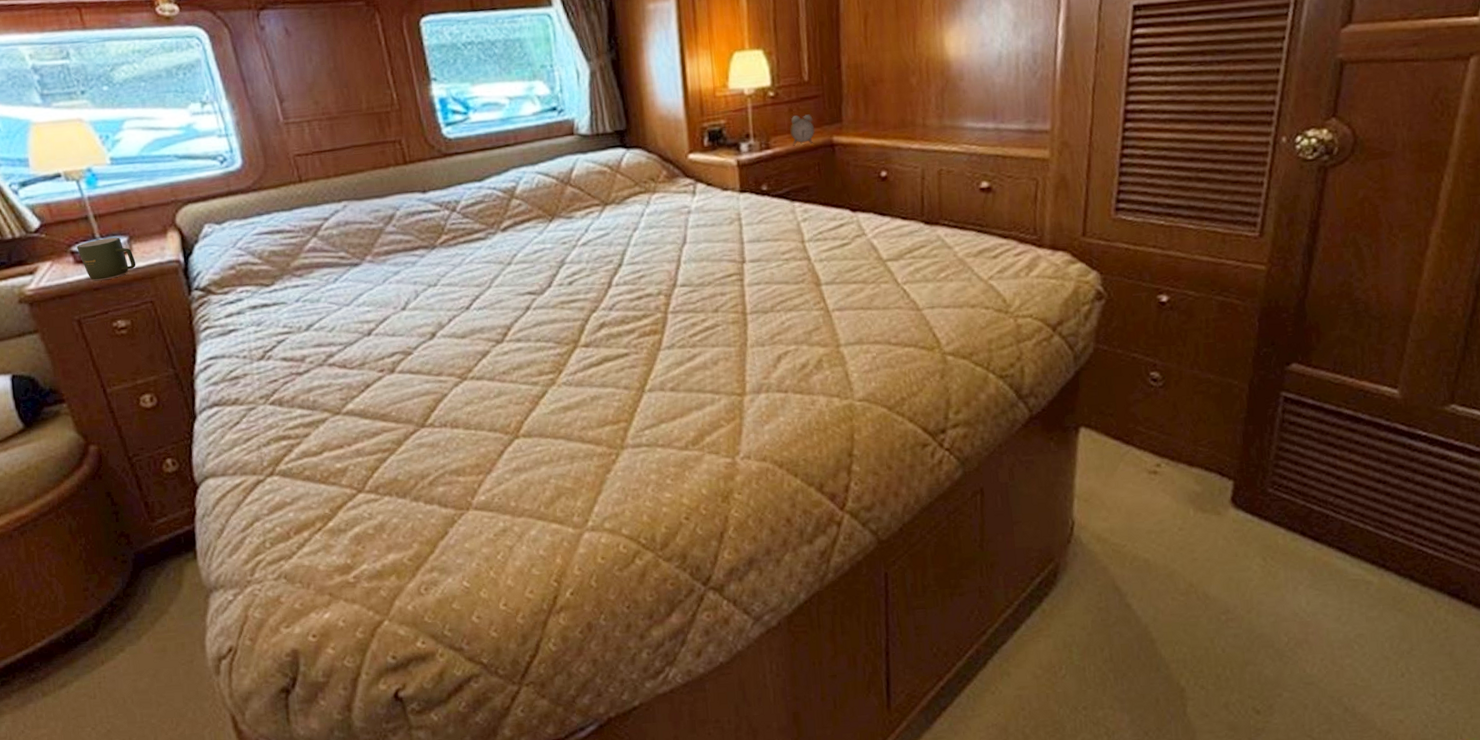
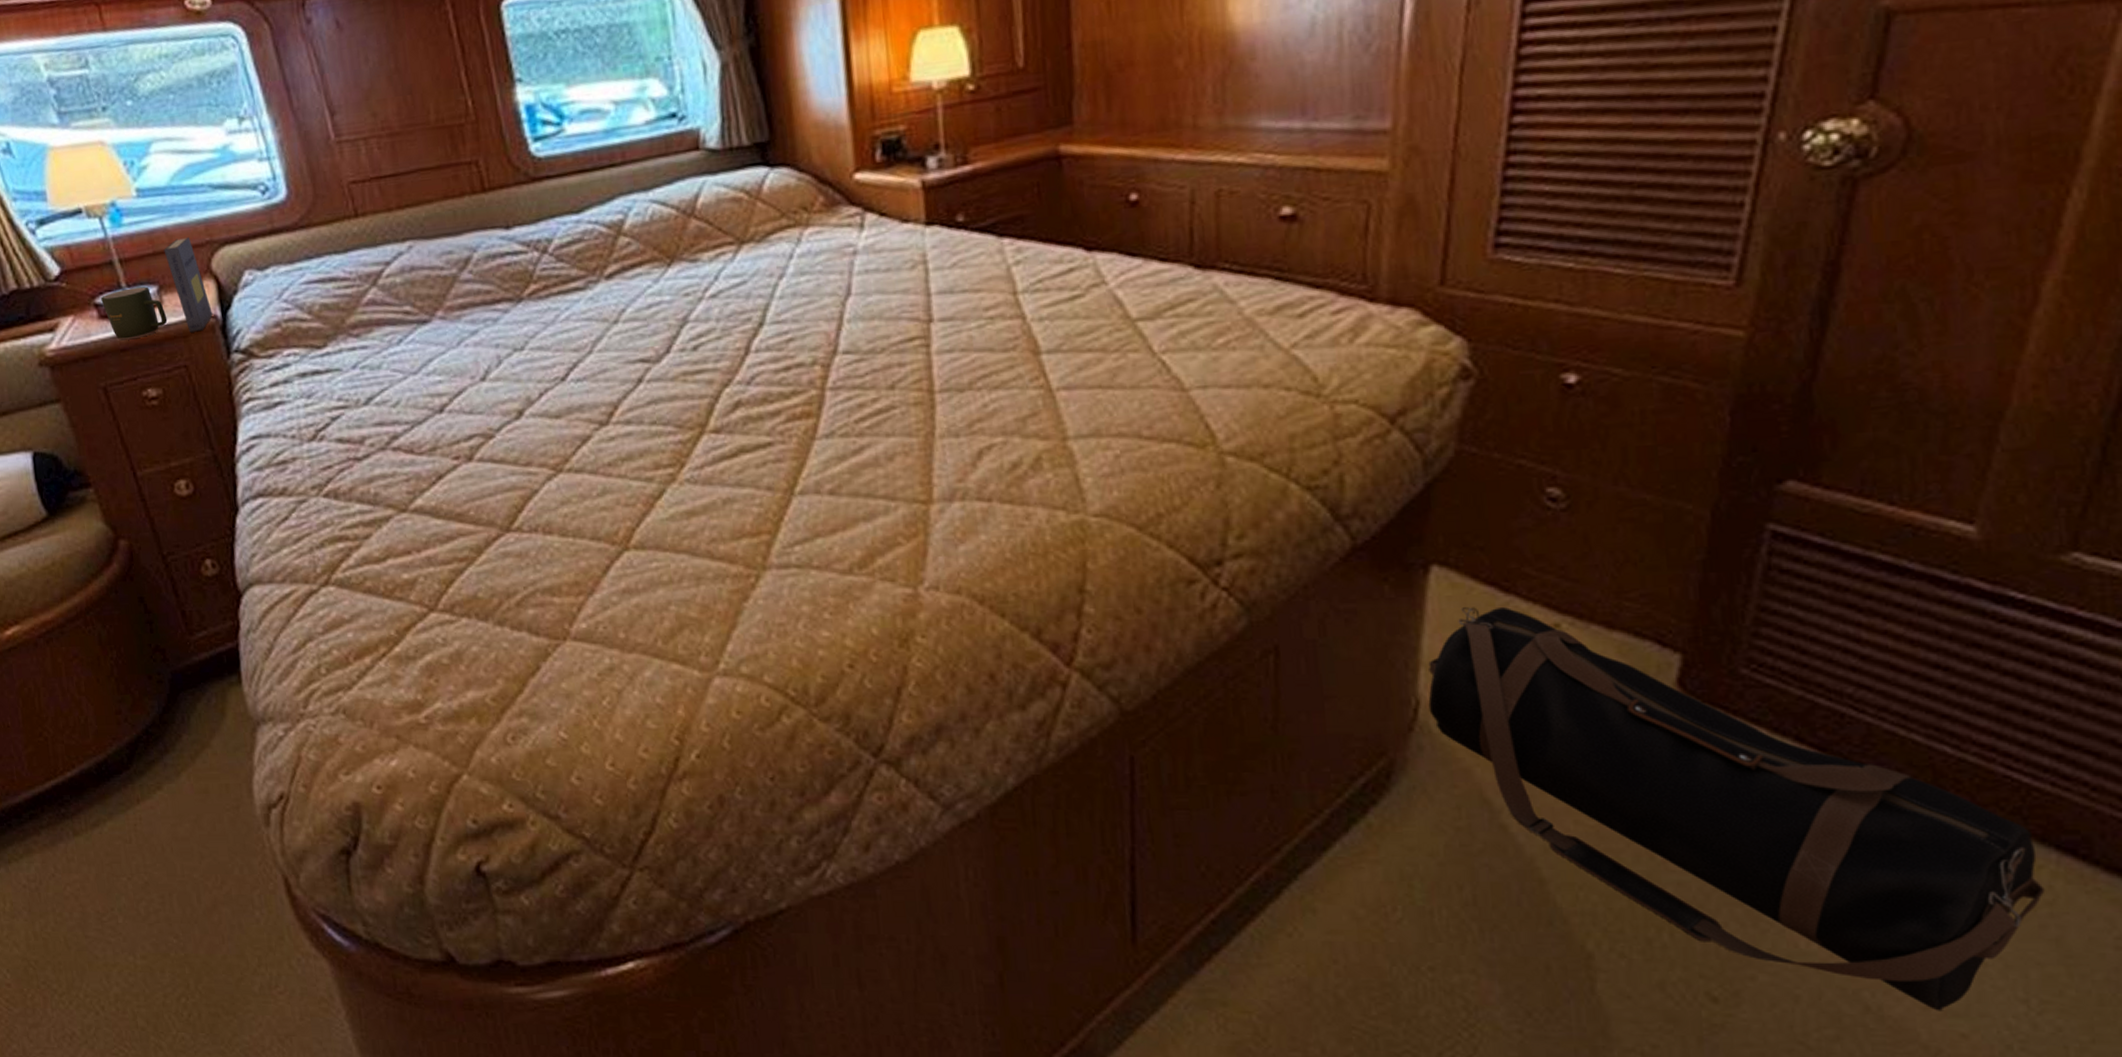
book: none [134,197,176,275] -> present [164,236,213,333]
alarm clock: present [789,114,815,146] -> none [996,114,1034,160]
duffel bag: none [1079,454,1443,707] -> present [1428,607,2046,1011]

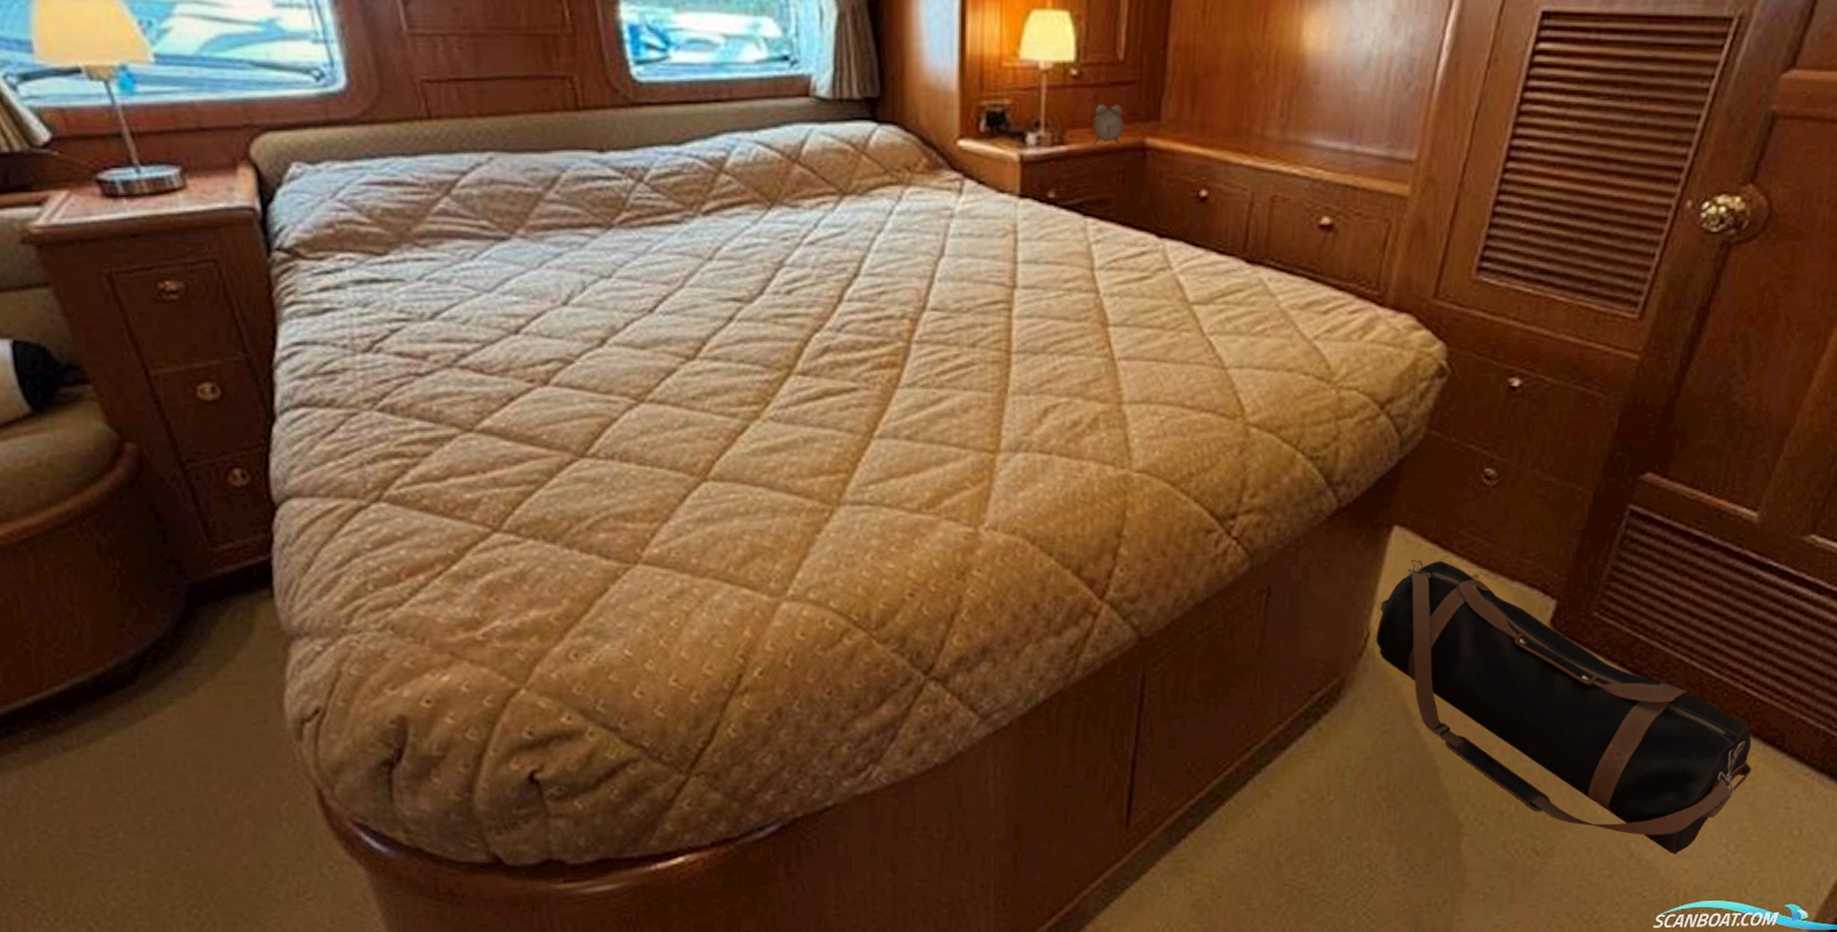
mug: present [101,286,168,341] -> none [106,166,193,225]
book: present [164,236,213,333] -> none [189,116,250,224]
alarm clock: none [996,114,1034,160] -> present [1091,105,1125,145]

